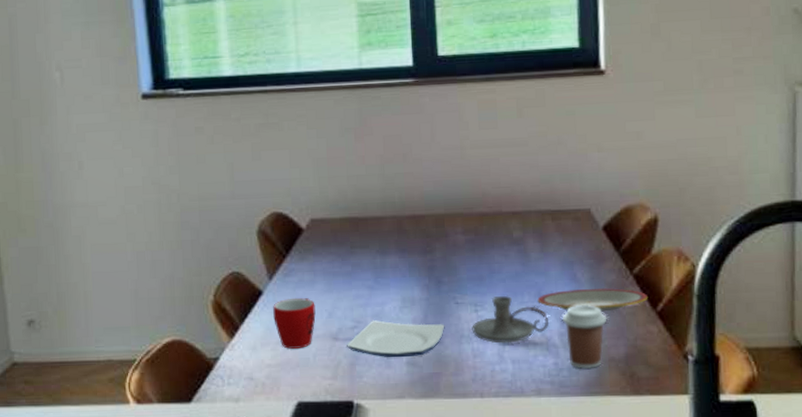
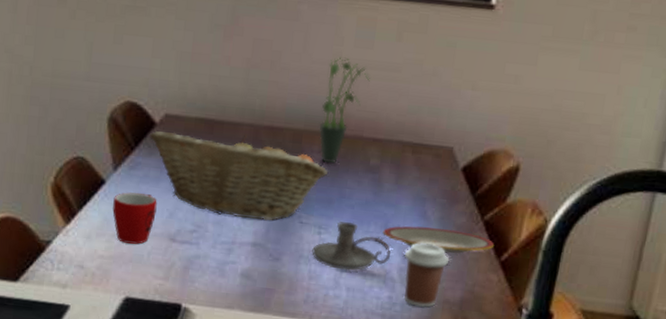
fruit basket: none [298,227,474,308] -> present [149,130,328,221]
plate: present [347,320,445,358] -> none [183,227,286,270]
potted plant: none [458,140,500,242] -> present [318,57,370,164]

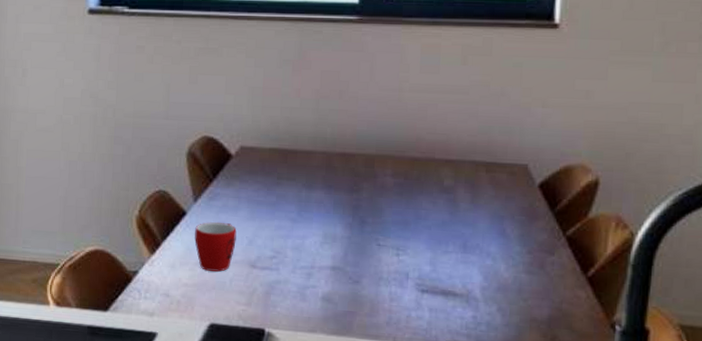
fruit basket: present [149,130,328,221] -> none [226,162,402,245]
candle holder: present [312,221,391,271] -> none [391,242,472,291]
potted plant: present [318,57,370,164] -> none [390,83,438,186]
plate: present [383,226,495,254] -> none [462,244,580,271]
coffee cup: present [404,242,450,308] -> none [486,261,534,326]

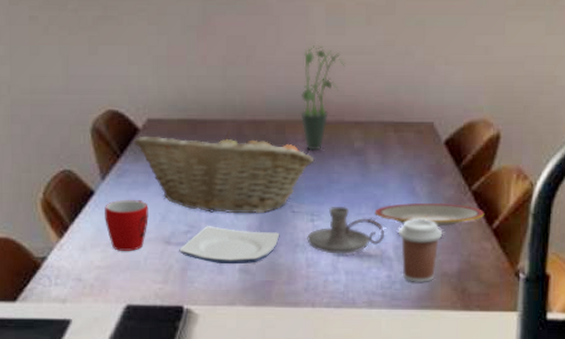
fruit basket: none [226,162,402,245] -> present [133,131,314,214]
plate: none [264,253,364,293] -> present [179,226,280,265]
potted plant: none [390,83,438,186] -> present [300,45,345,151]
candle holder: none [391,242,472,291] -> present [307,206,385,254]
plate: none [462,244,580,271] -> present [374,203,485,227]
coffee cup: none [486,261,534,326] -> present [399,219,443,282]

